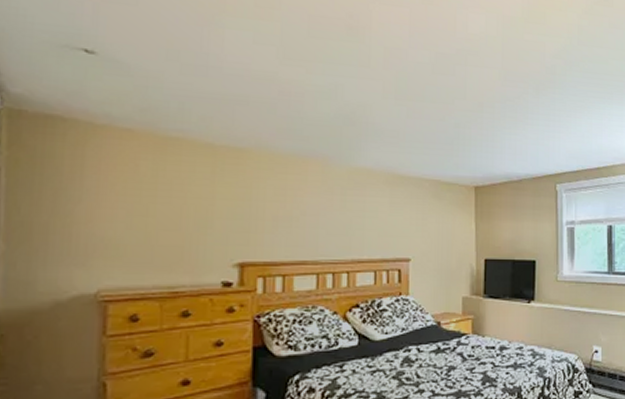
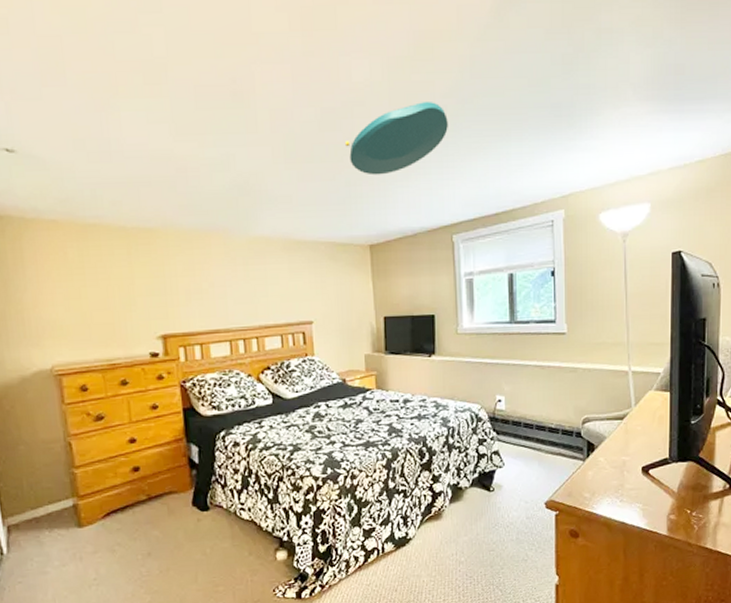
ceiling light: none [456,59,556,121] -> present [344,102,448,175]

